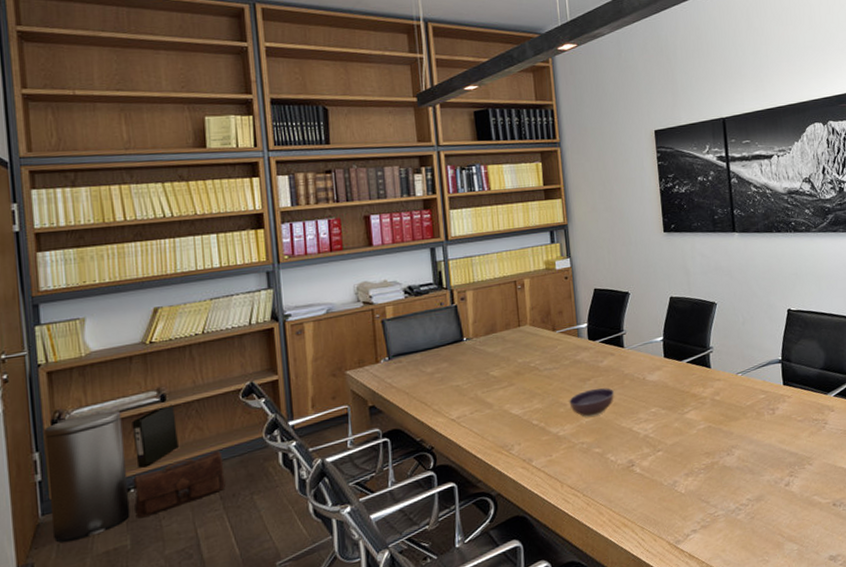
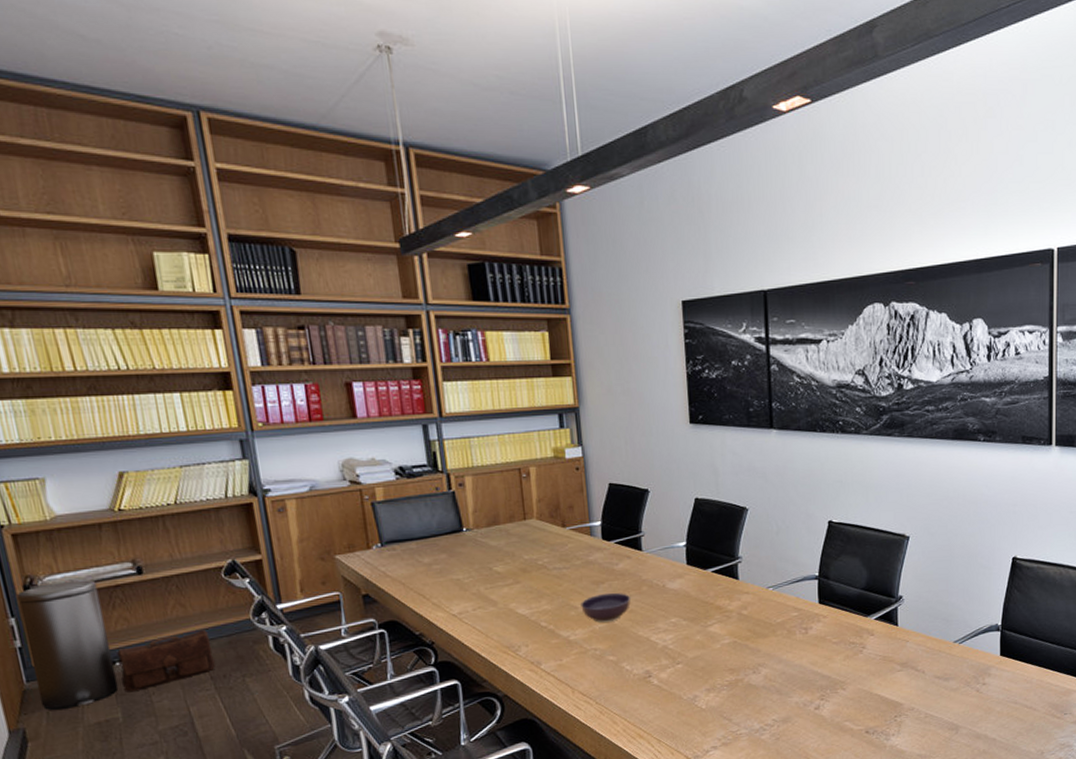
binder: present [131,404,178,468] -> none [109,577,162,642]

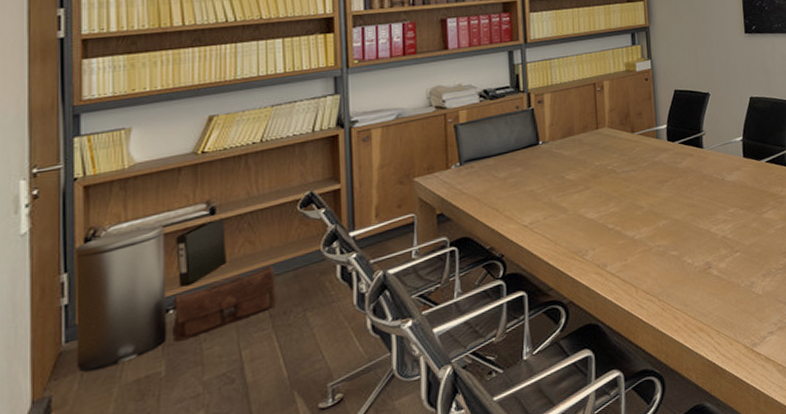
binder: none [109,577,162,642] -> present [176,217,226,287]
bowl: present [580,592,631,622] -> none [646,189,693,220]

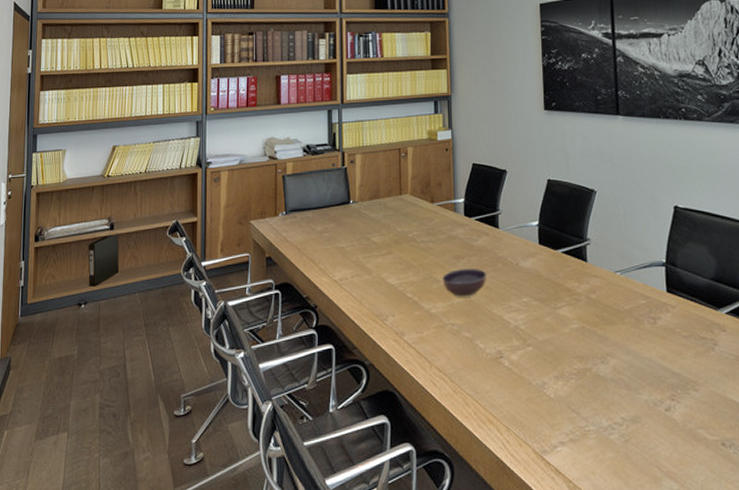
pedal bin: present [74,225,167,372] -> none [26,232,82,343]
briefcase: present [172,266,276,342] -> none [83,281,150,332]
bowl: none [646,189,693,220] -> present [442,268,487,297]

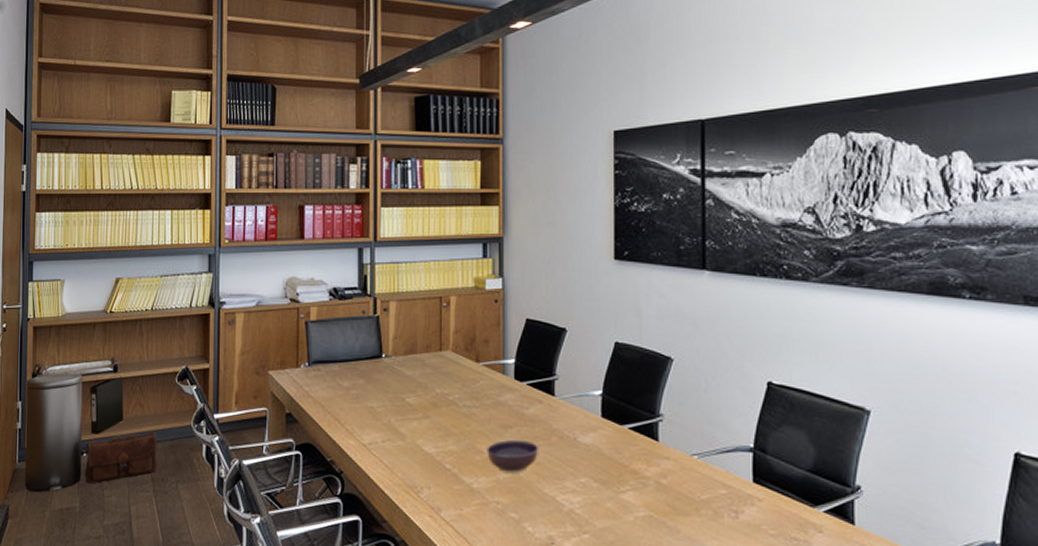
pedal bin: none [26,232,82,343] -> present [24,372,83,492]
briefcase: none [83,281,150,332] -> present [85,431,157,484]

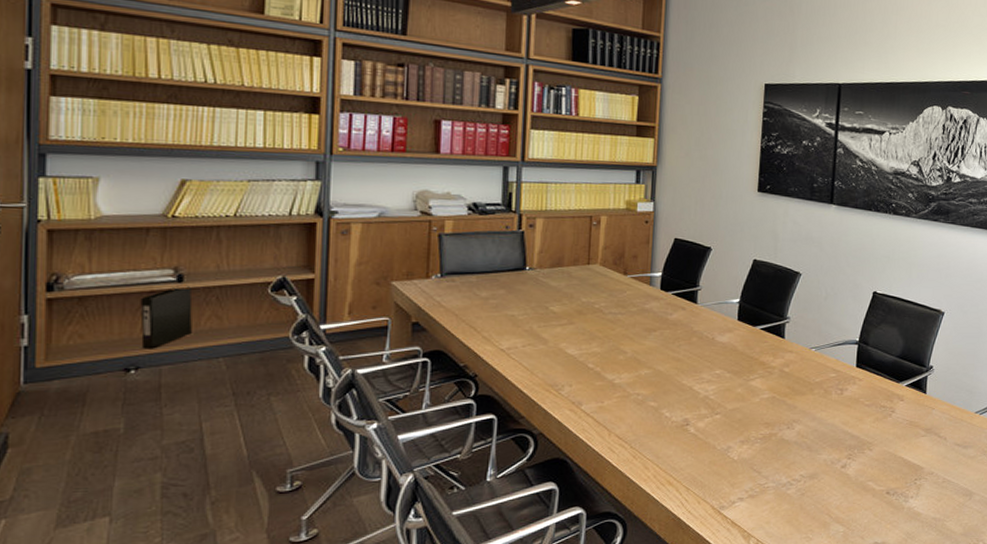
pedal bin: present [24,372,83,492] -> none [34,282,130,415]
briefcase: present [85,431,157,484] -> none [133,344,241,402]
bowl: present [487,439,539,473] -> none [630,340,680,368]

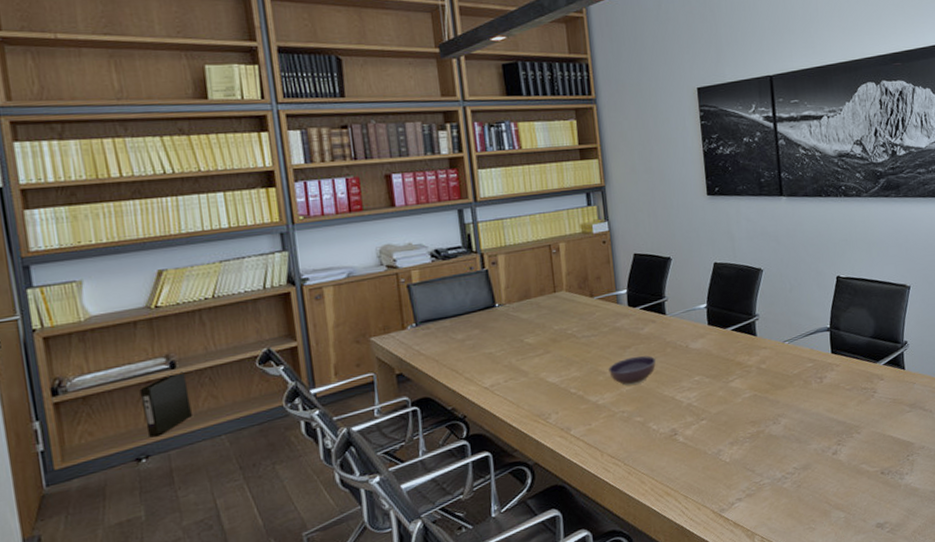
bowl: none [630,340,680,368] -> present [608,355,657,386]

